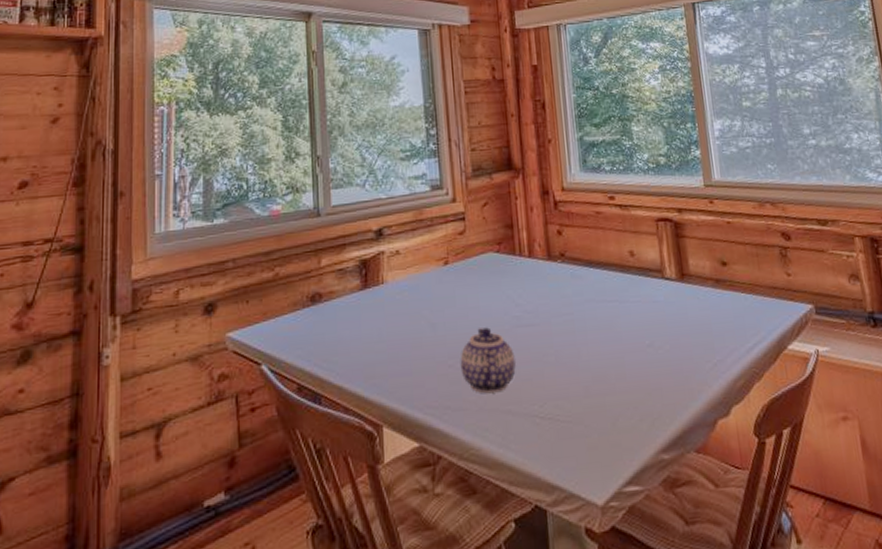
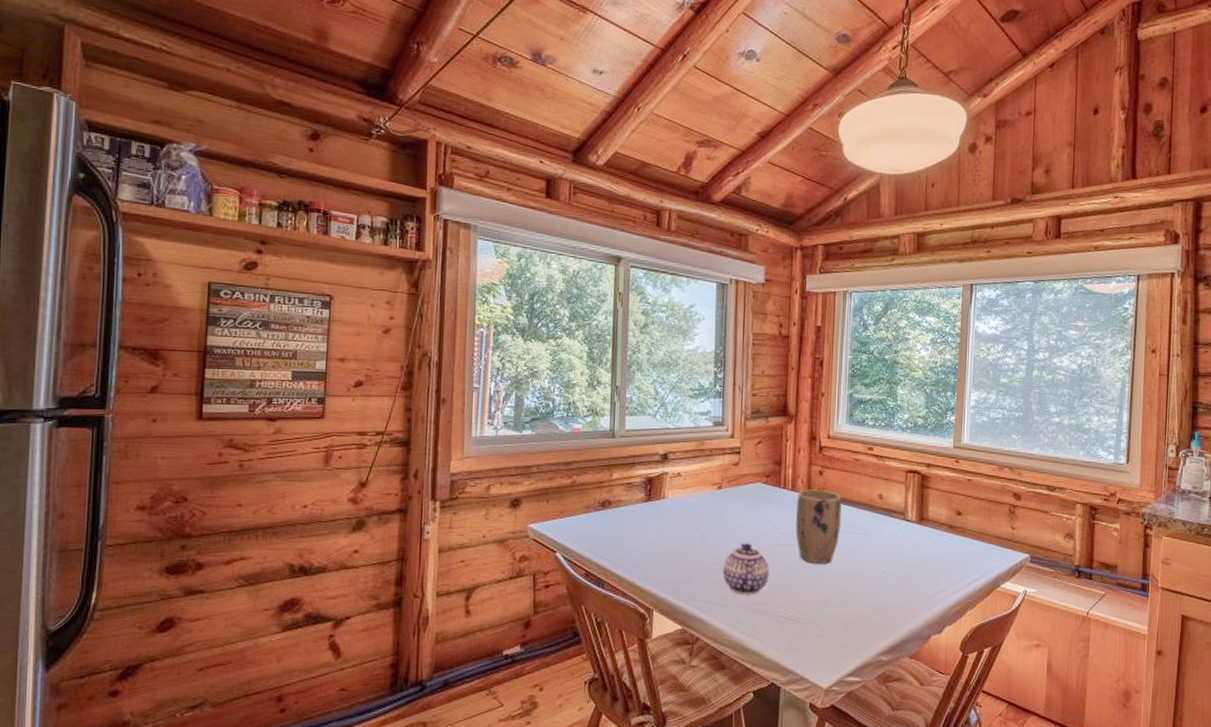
plant pot: none [536,252,592,345] -> present [796,489,842,564]

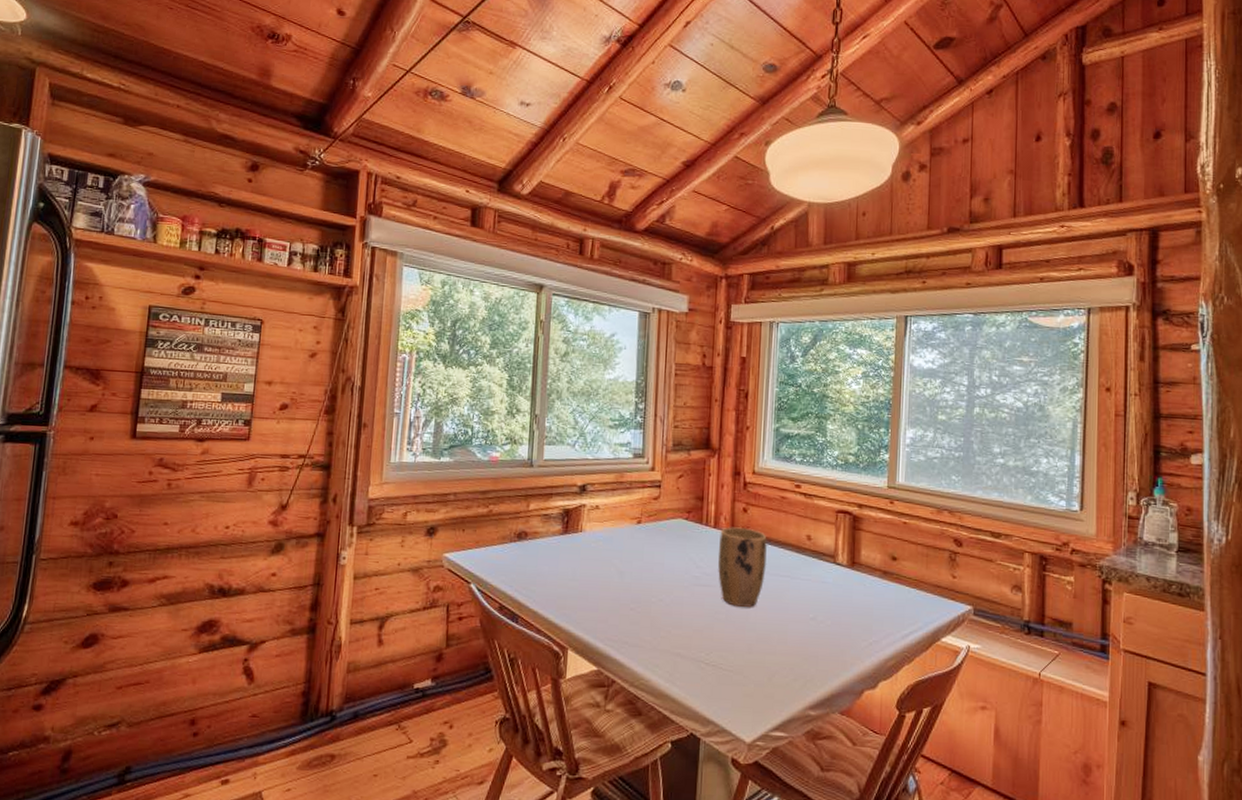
teapot: present [722,543,769,595] -> none [640,581,690,637]

